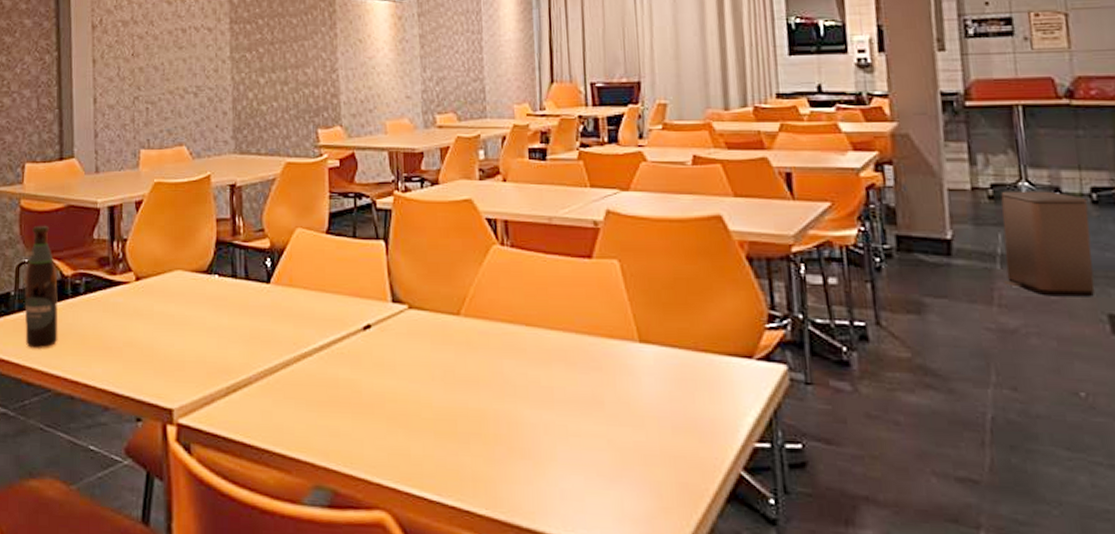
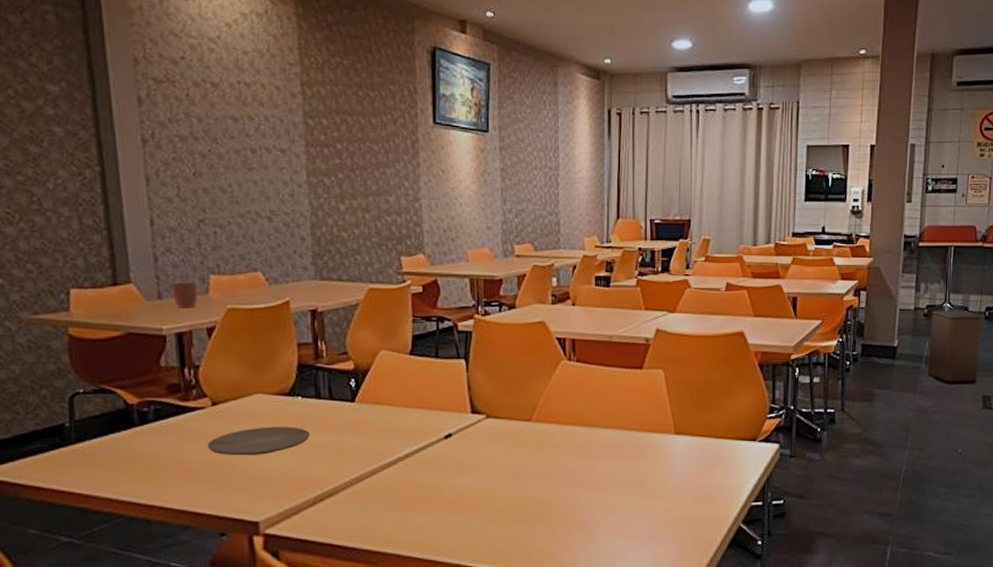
bottle: present [24,225,58,350] -> none [80,353,127,478]
cup: none [108,157,129,182] -> present [172,282,198,308]
plate: none [129,305,225,336] -> present [207,426,310,456]

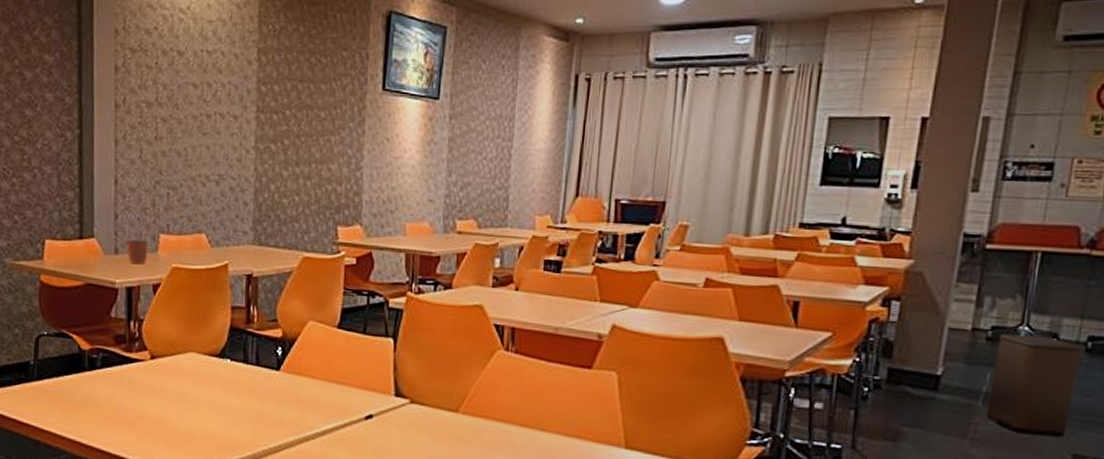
plate: present [207,426,310,456] -> none [143,385,235,413]

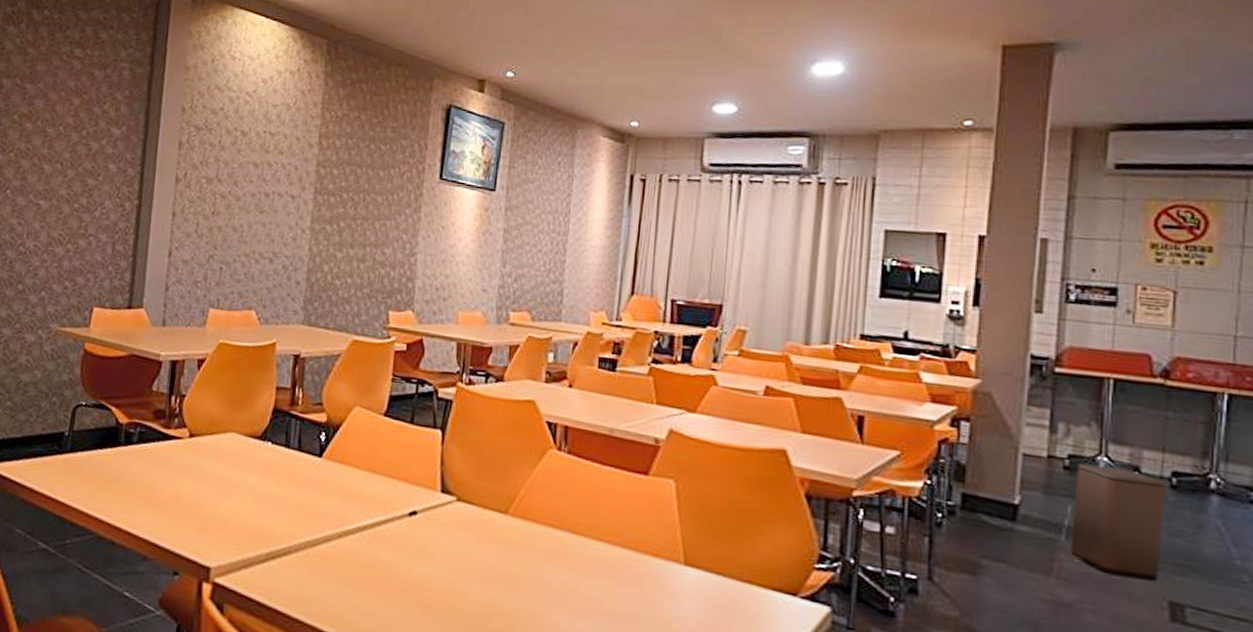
cup: present [127,240,148,265] -> none [175,312,197,338]

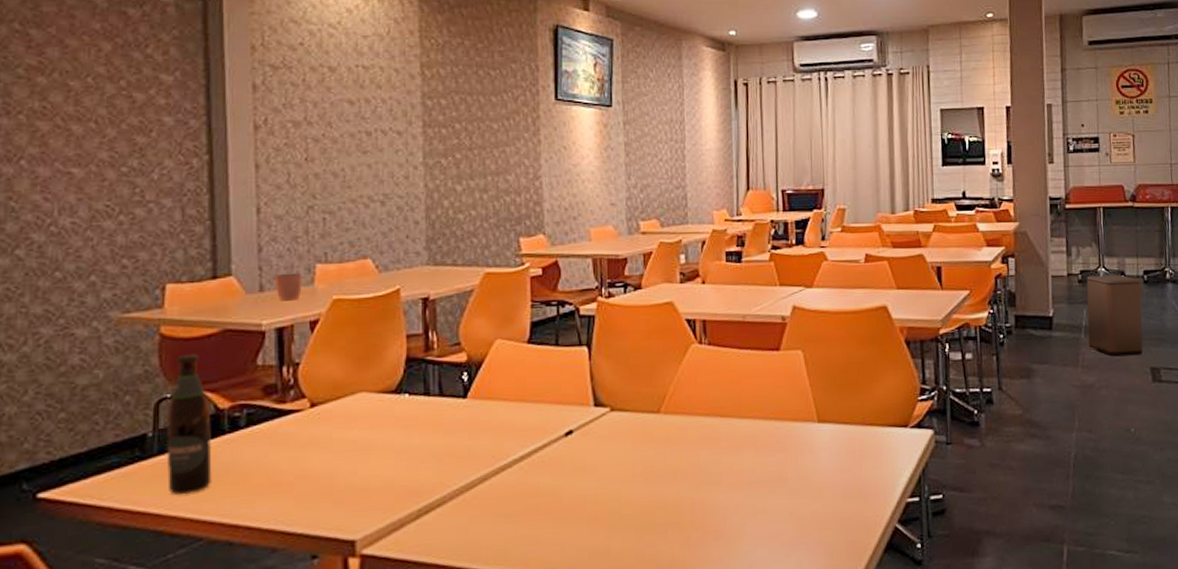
bottle: none [74,370,113,492] -> present [165,353,212,495]
cup: none [175,312,197,338] -> present [275,272,302,301]

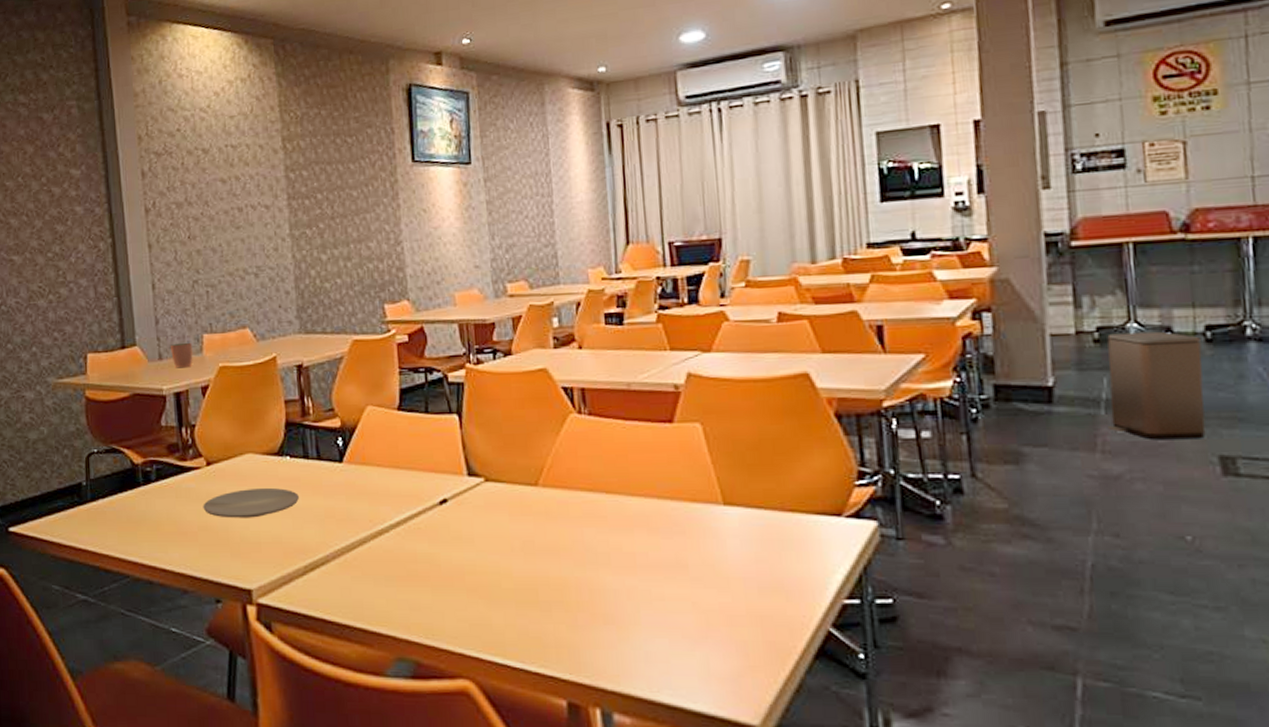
bottle: present [165,353,212,495] -> none [94,414,133,537]
plate: none [302,428,416,464] -> present [203,487,299,518]

